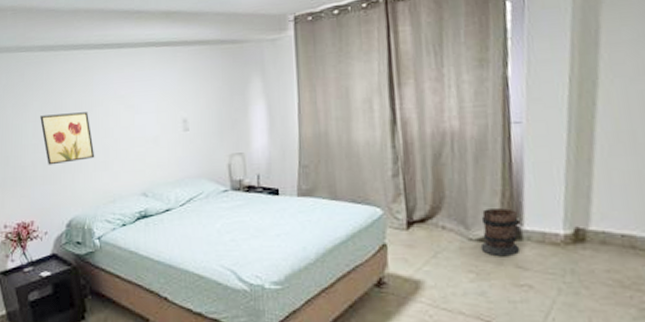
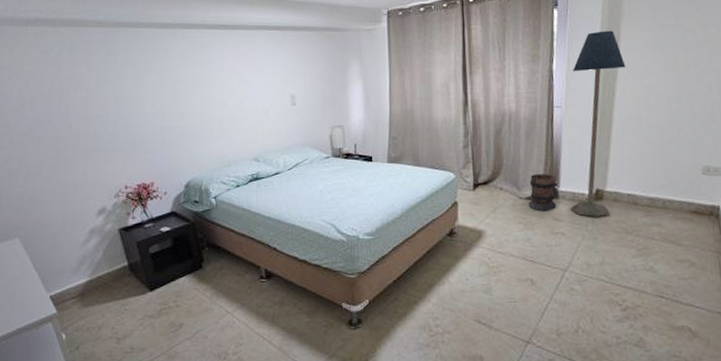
wall art: present [40,112,95,165] -> none [159,85,211,133]
floor lamp: none [534,22,610,264] -> present [570,30,626,217]

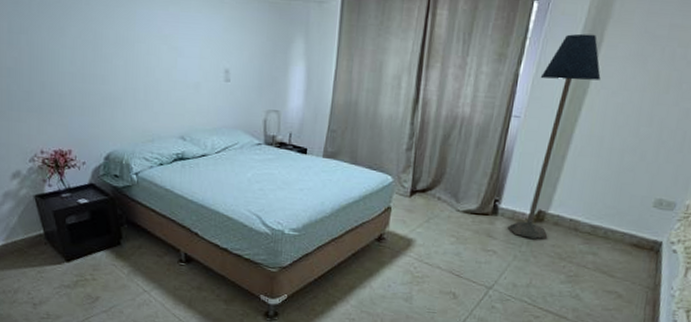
wooden barrel: present [528,174,557,211] -> none [464,187,499,228]

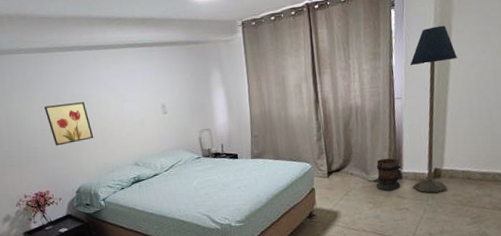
wall art: none [78,43,136,97] -> present [44,102,94,146]
wooden barrel: none [464,187,499,228] -> present [376,158,401,191]

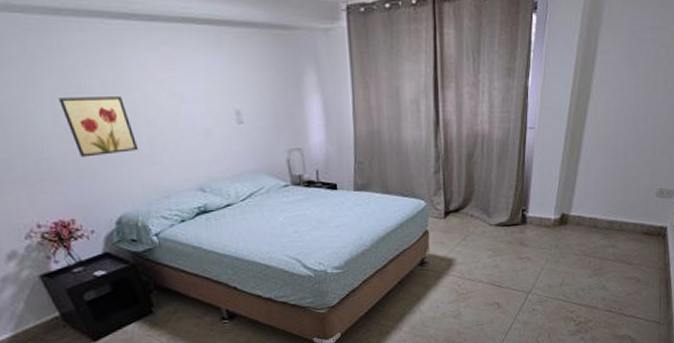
wooden barrel: present [376,158,401,191] -> none [497,199,526,238]
floor lamp: present [410,25,457,193] -> none [537,42,600,241]

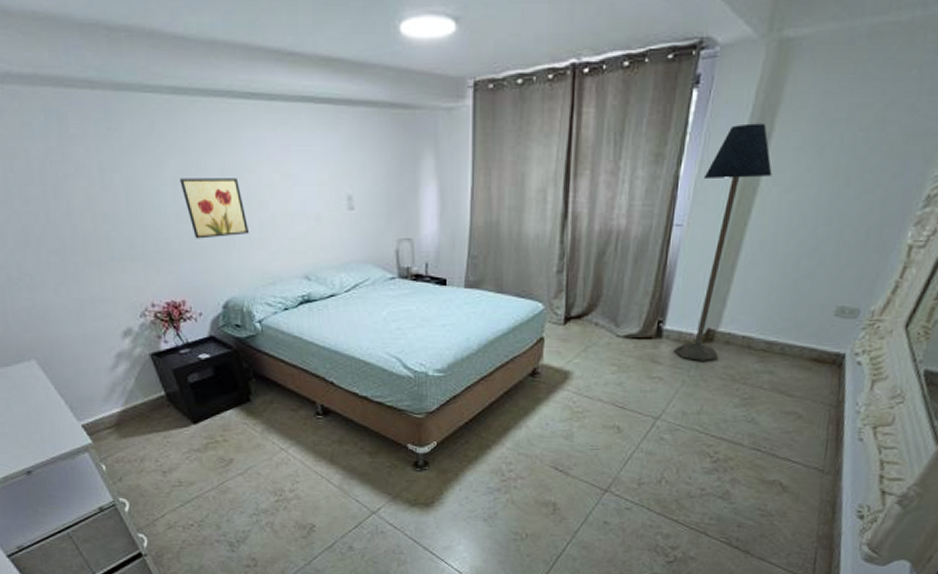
floor lamp: none [537,42,600,241] -> present [673,123,772,361]

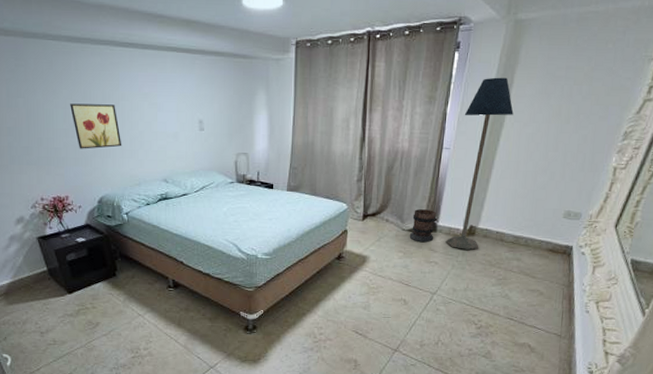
wooden barrel: none [625,308,663,353] -> present [409,209,437,243]

